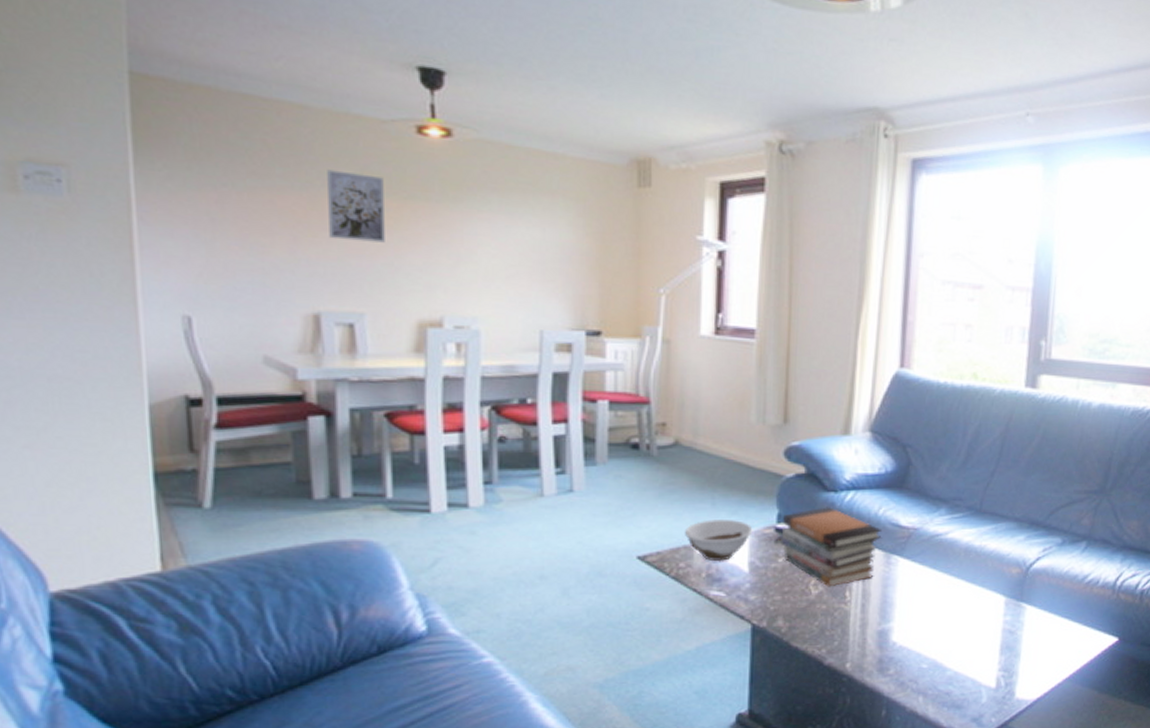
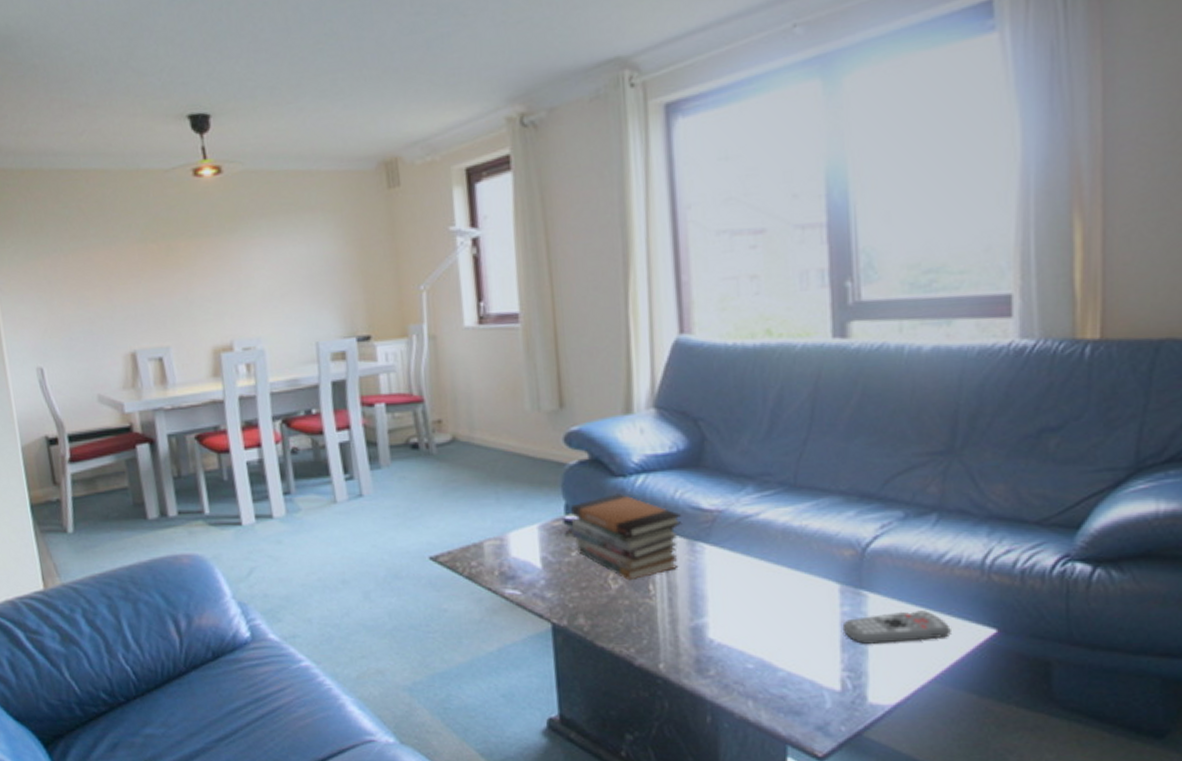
wall art: present [327,169,385,243] -> none [128,221,179,284]
bowl: present [685,519,753,562] -> none [473,514,541,559]
remote control: none [1003,621,1085,648] -> present [842,610,951,644]

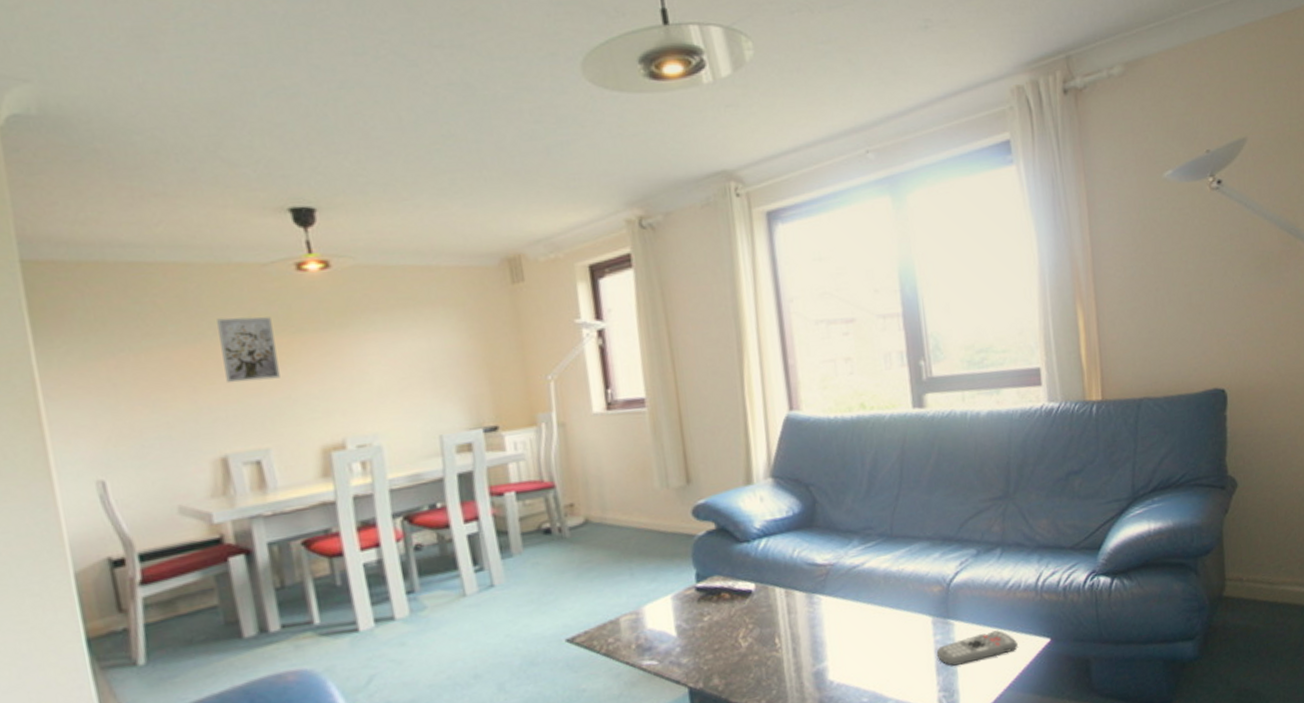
wall art: none [128,221,179,284] -> present [217,316,280,383]
book stack: present [571,493,683,581] -> none [701,557,801,638]

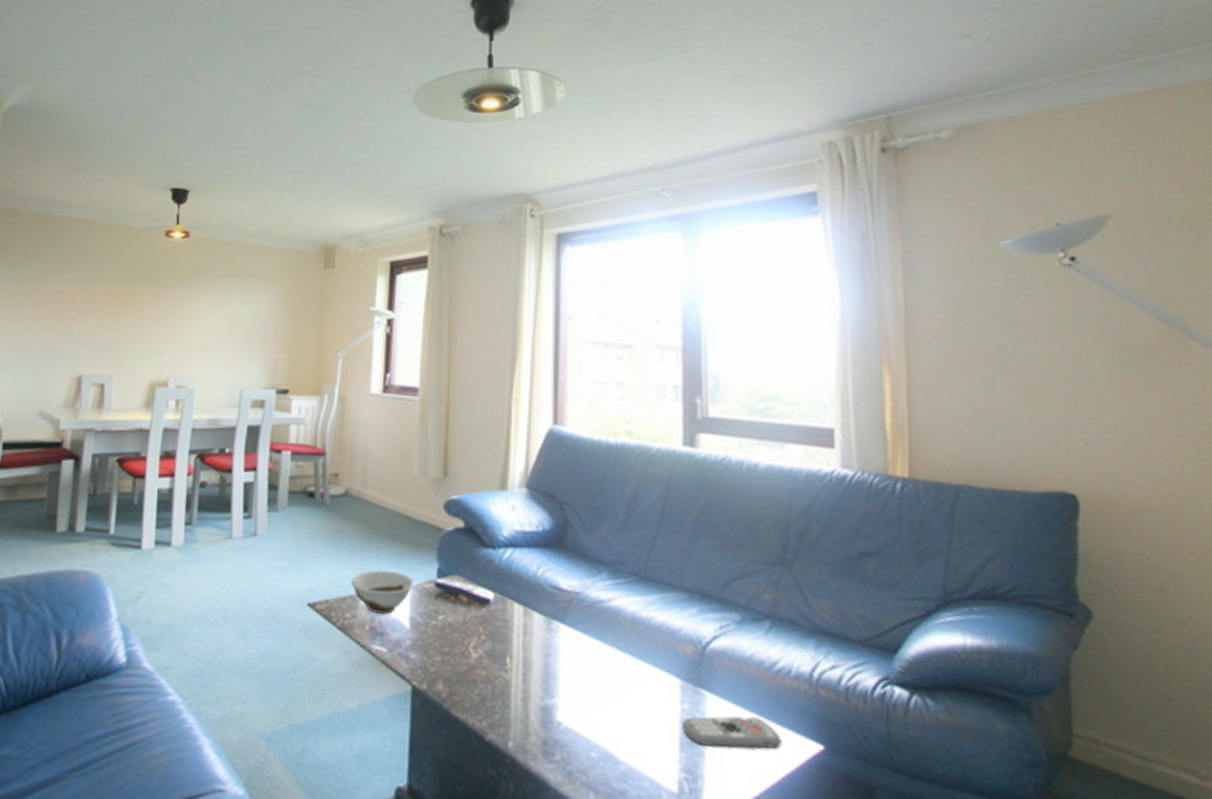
wall art: present [217,316,280,383] -> none [96,266,139,320]
bowl: none [608,586,675,631] -> present [351,570,414,615]

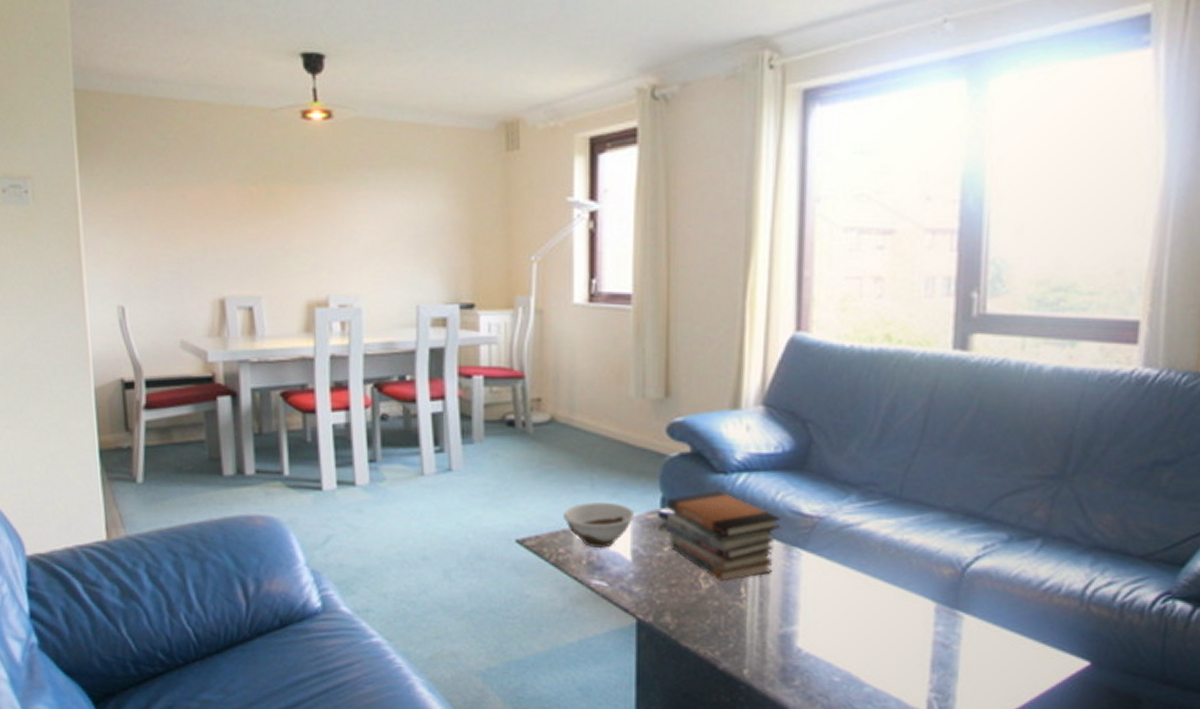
book stack: none [441,563,542,652] -> present [666,490,781,582]
remote control: present [681,715,782,750] -> none [934,635,1044,668]

